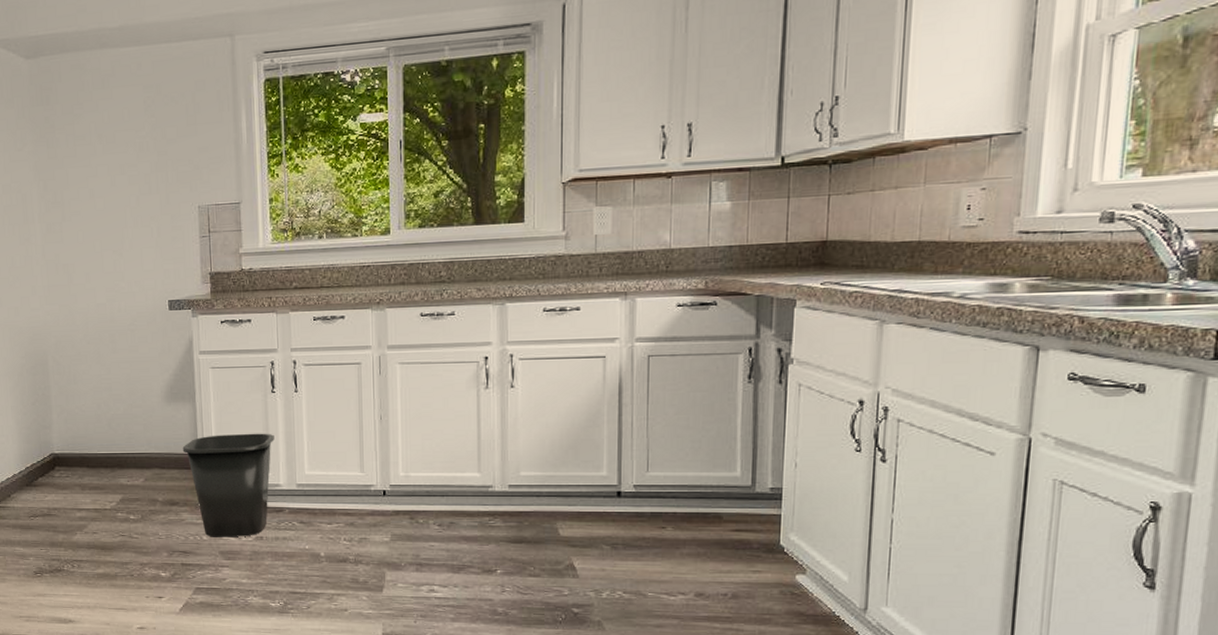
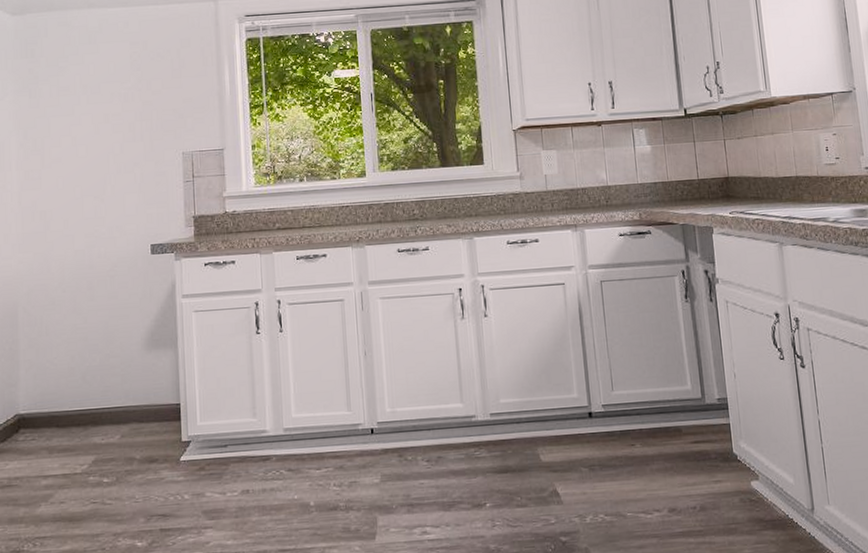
waste bin: present [182,433,274,537] -> none [163,376,260,495]

